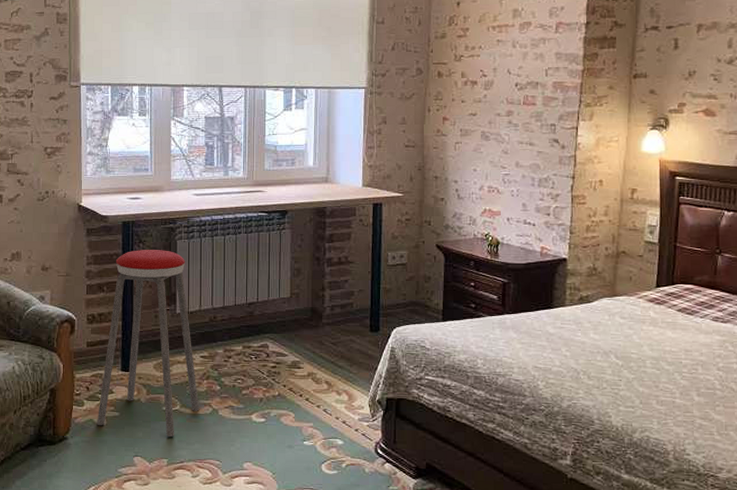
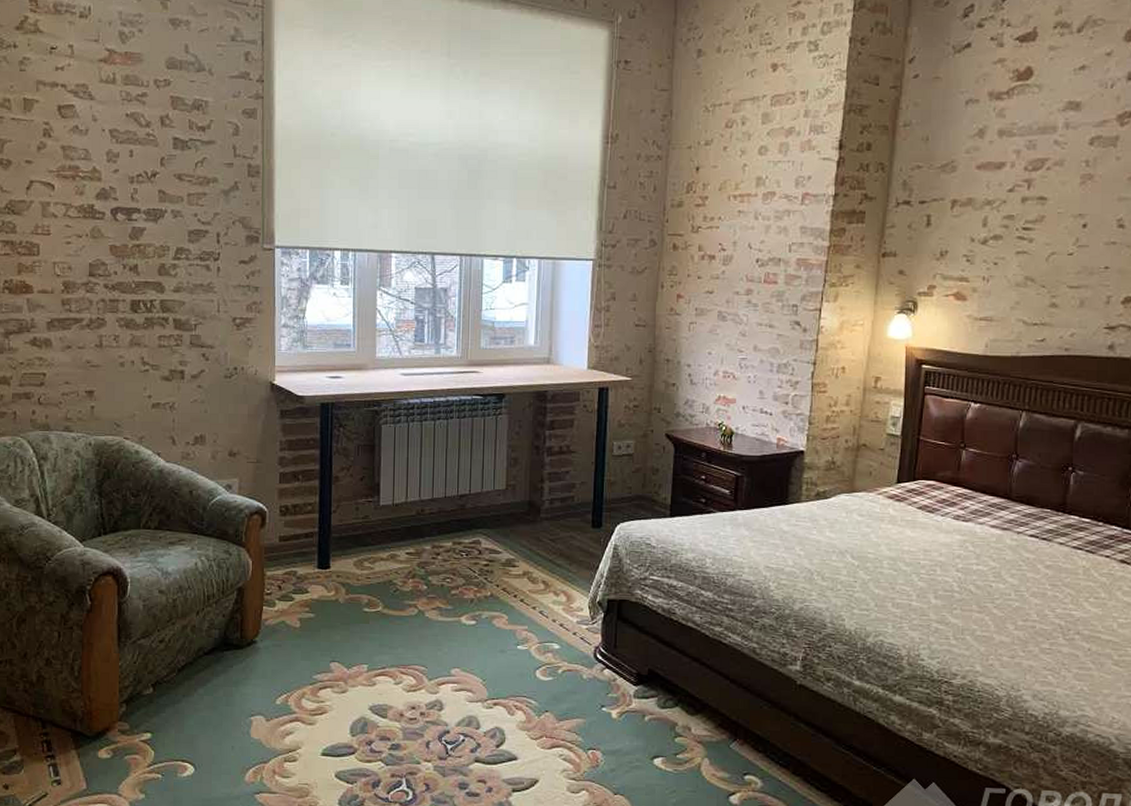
music stool: present [96,250,200,437] -> none [289,434,404,640]

